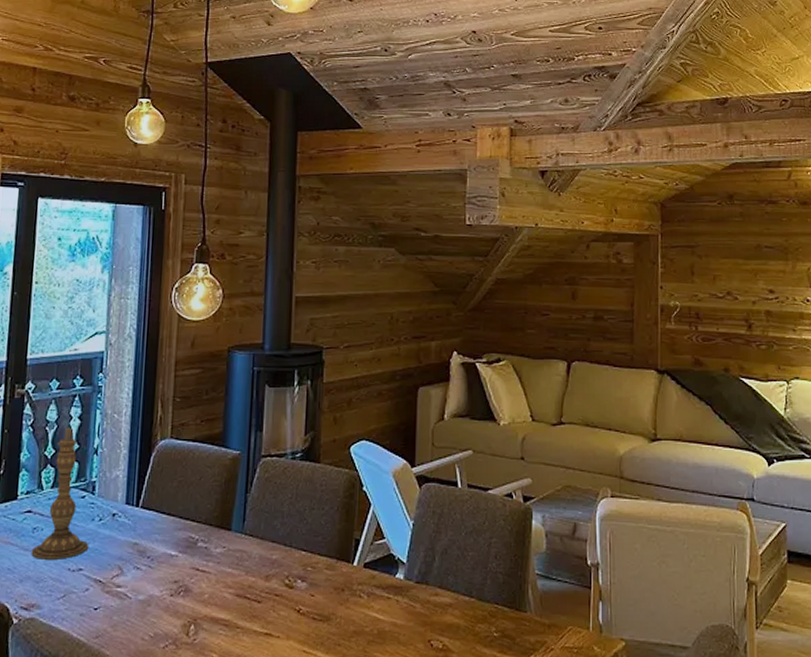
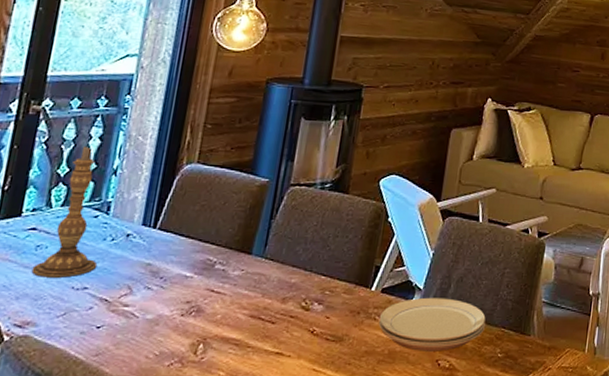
plate: none [365,572,477,631] -> present [379,297,486,351]

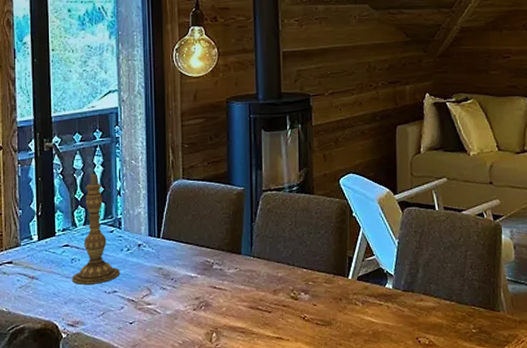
plate: present [379,297,486,351] -> none [360,281,457,330]

